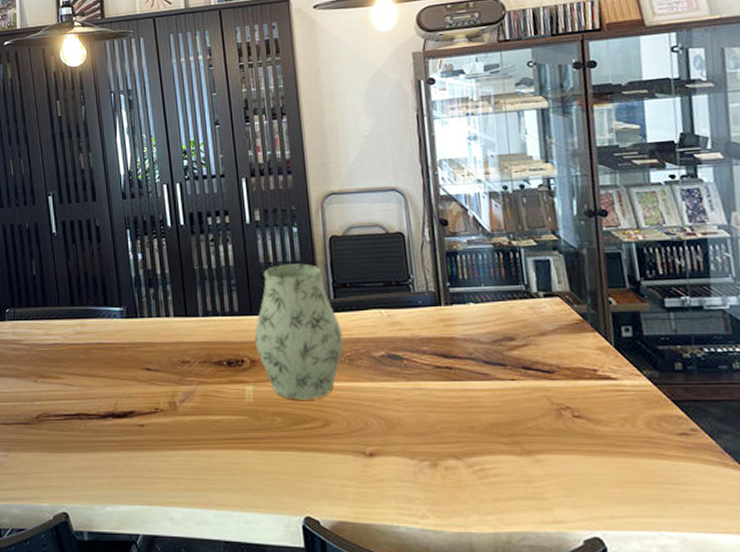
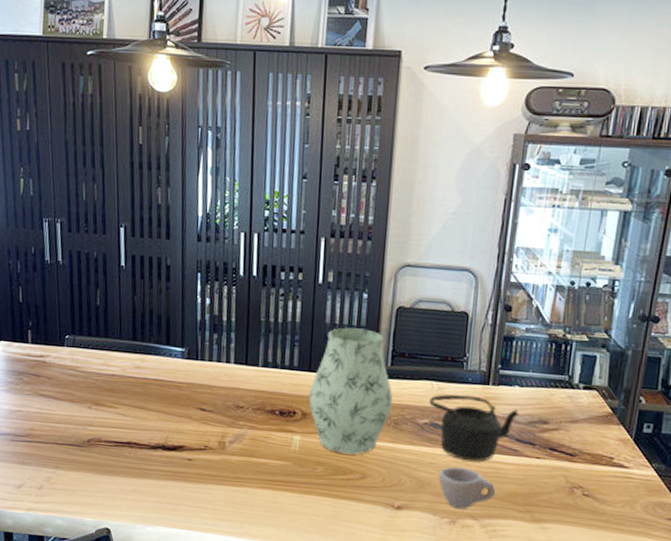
teapot: none [381,319,482,393] -> present [429,394,520,462]
cup: none [407,400,475,449] -> present [438,466,496,510]

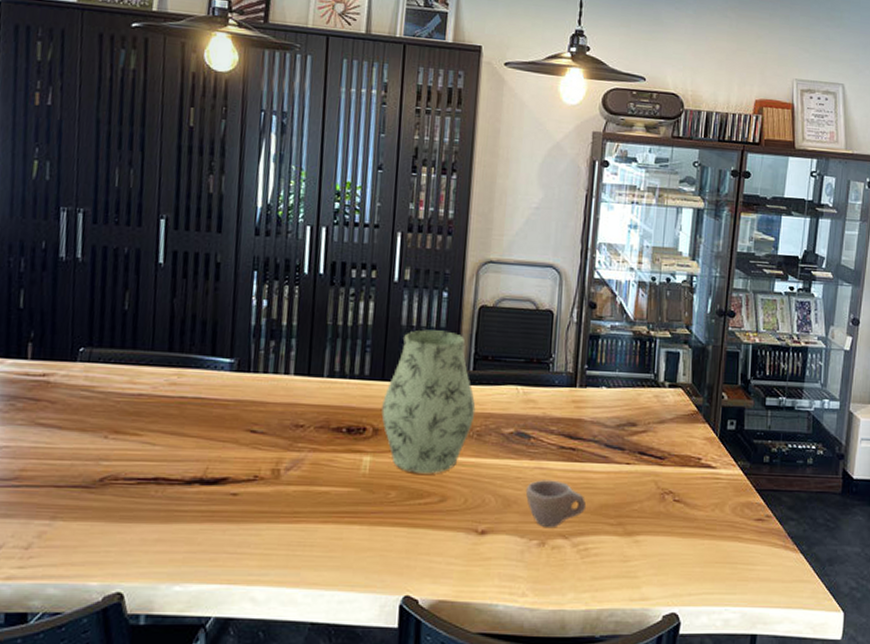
teapot: present [429,394,520,462] -> none [514,398,608,473]

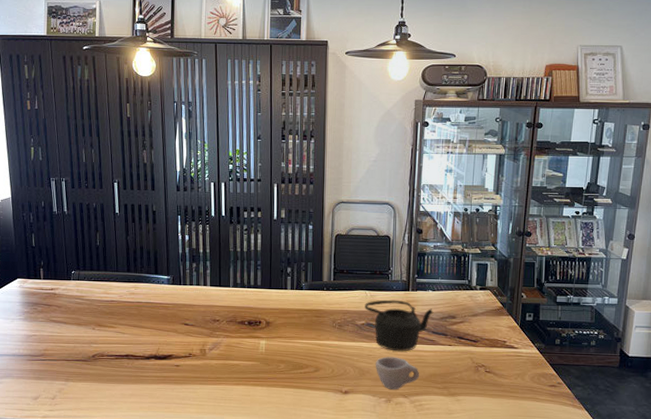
vase: present [381,329,476,474] -> none [271,252,337,353]
teapot: none [514,398,608,473] -> present [365,299,434,352]

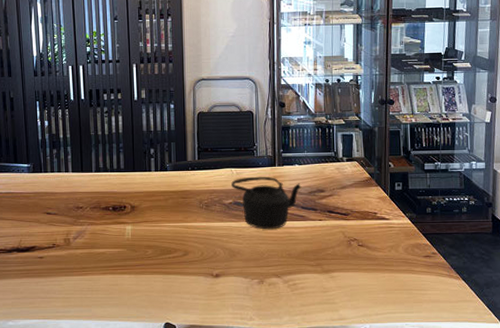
cup: present [375,357,420,390] -> none [245,235,292,271]

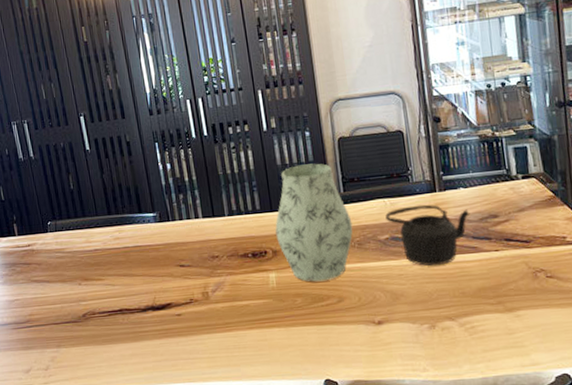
vase: none [135,132,203,236] -> present [275,163,353,282]

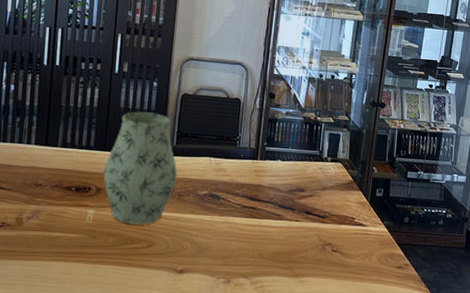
teapot: present [385,204,471,266] -> none [208,168,282,227]

